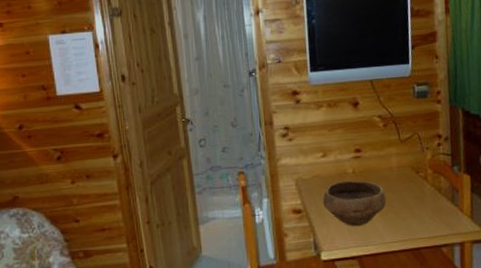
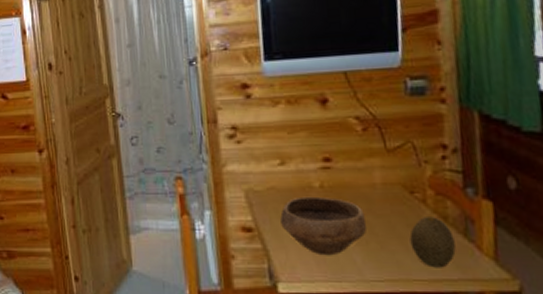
fruit: none [416,190,446,228] -> present [409,217,456,268]

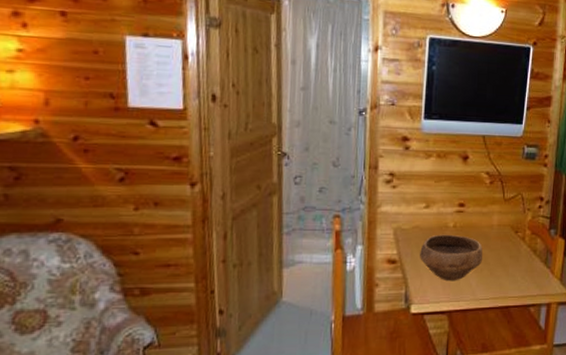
fruit: present [409,217,456,268] -> none [510,250,538,288]

